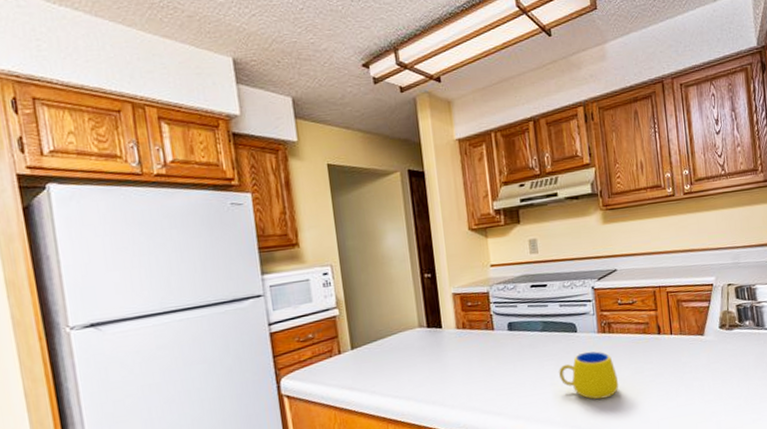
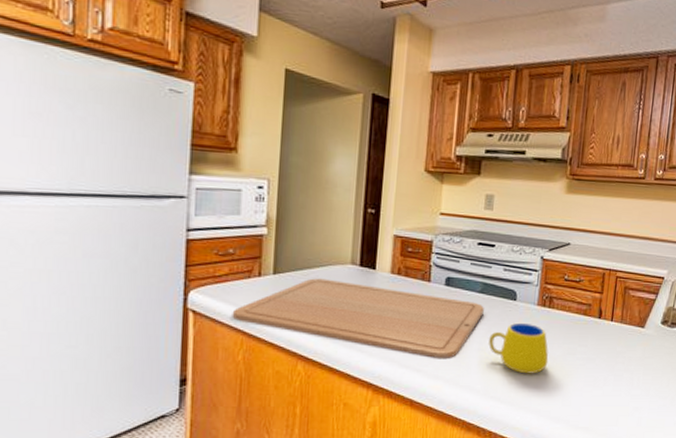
chopping board: none [321,341,549,400] -> present [232,278,484,358]

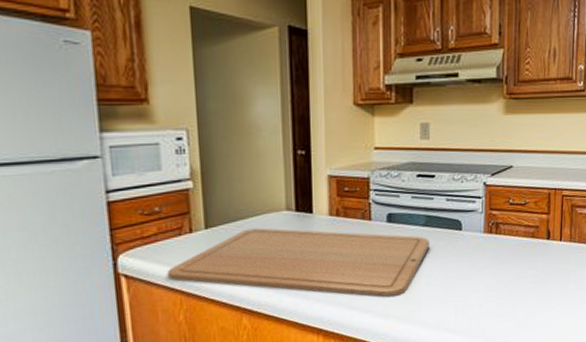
mug: present [489,322,549,374] -> none [437,251,500,303]

